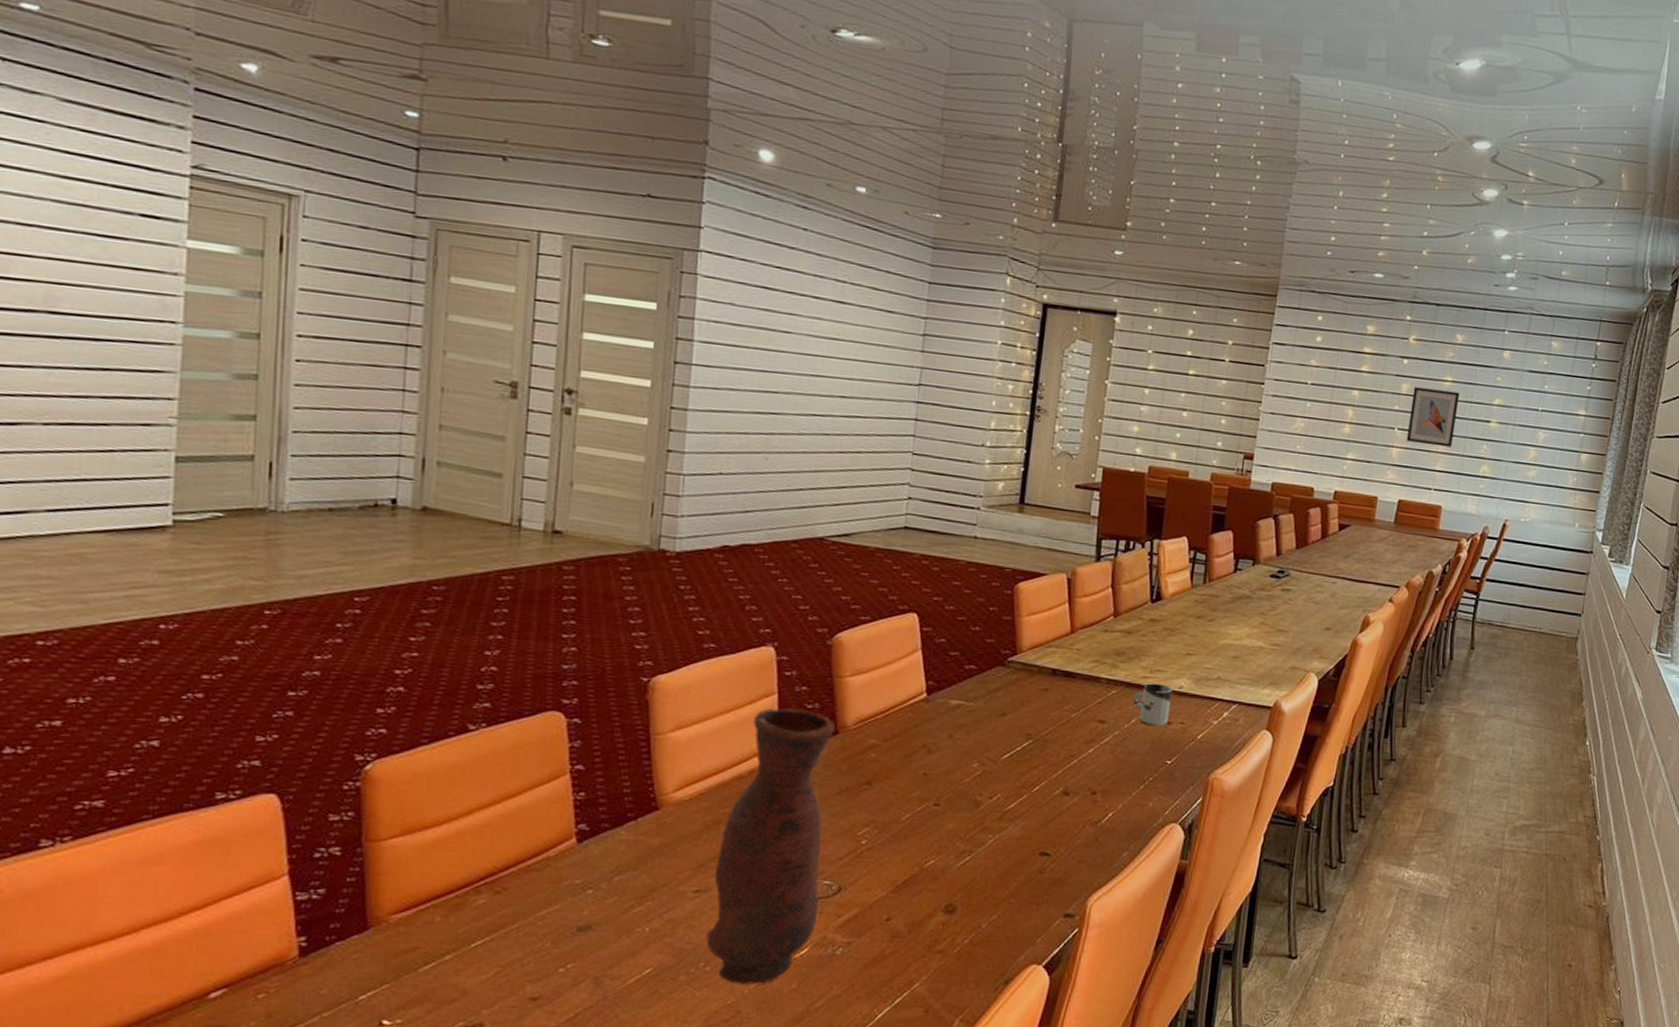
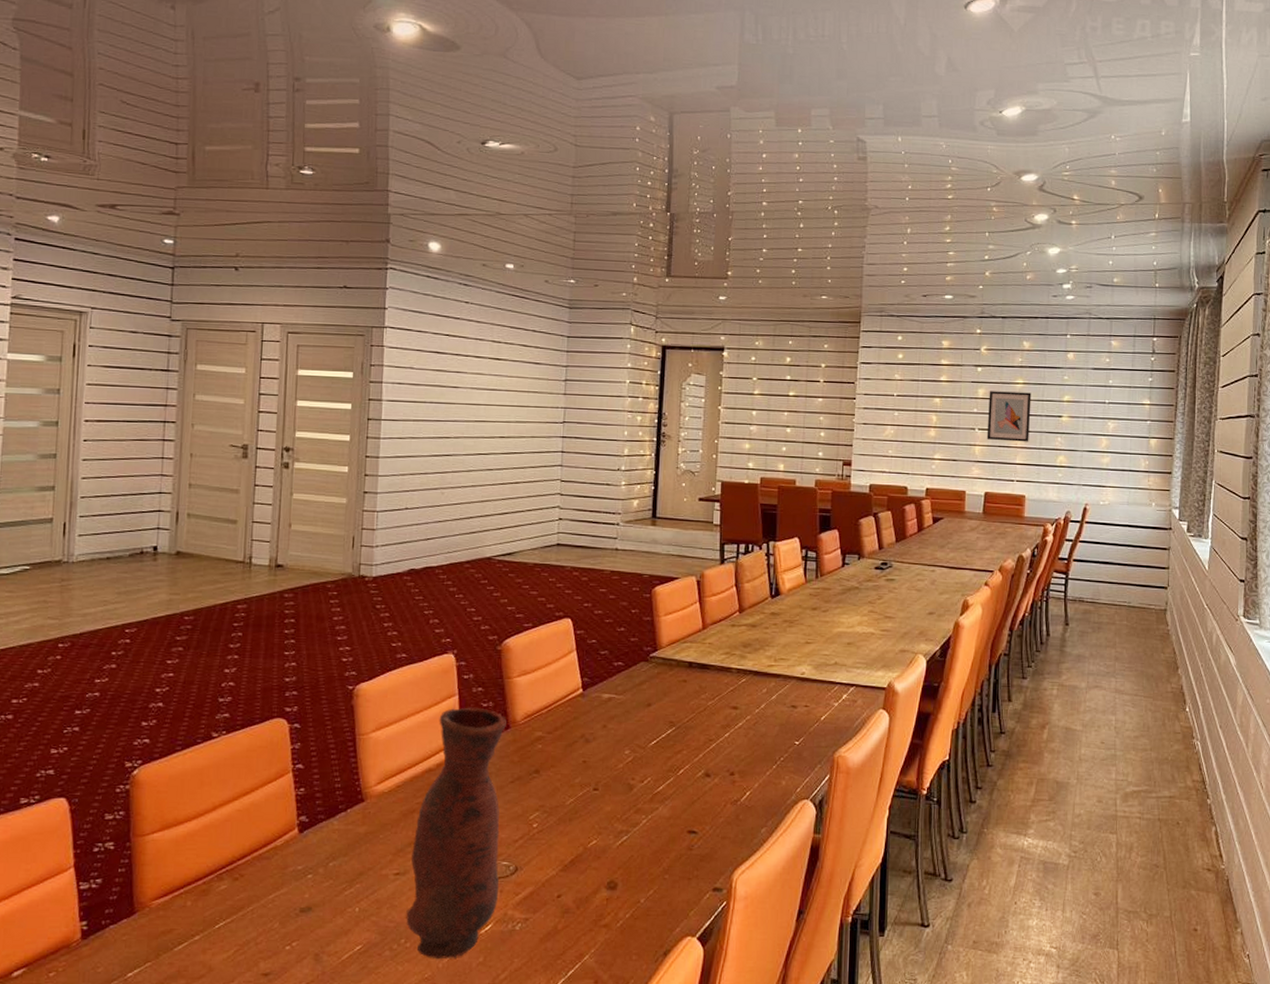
cup: present [1132,683,1173,727] -> none [760,671,796,710]

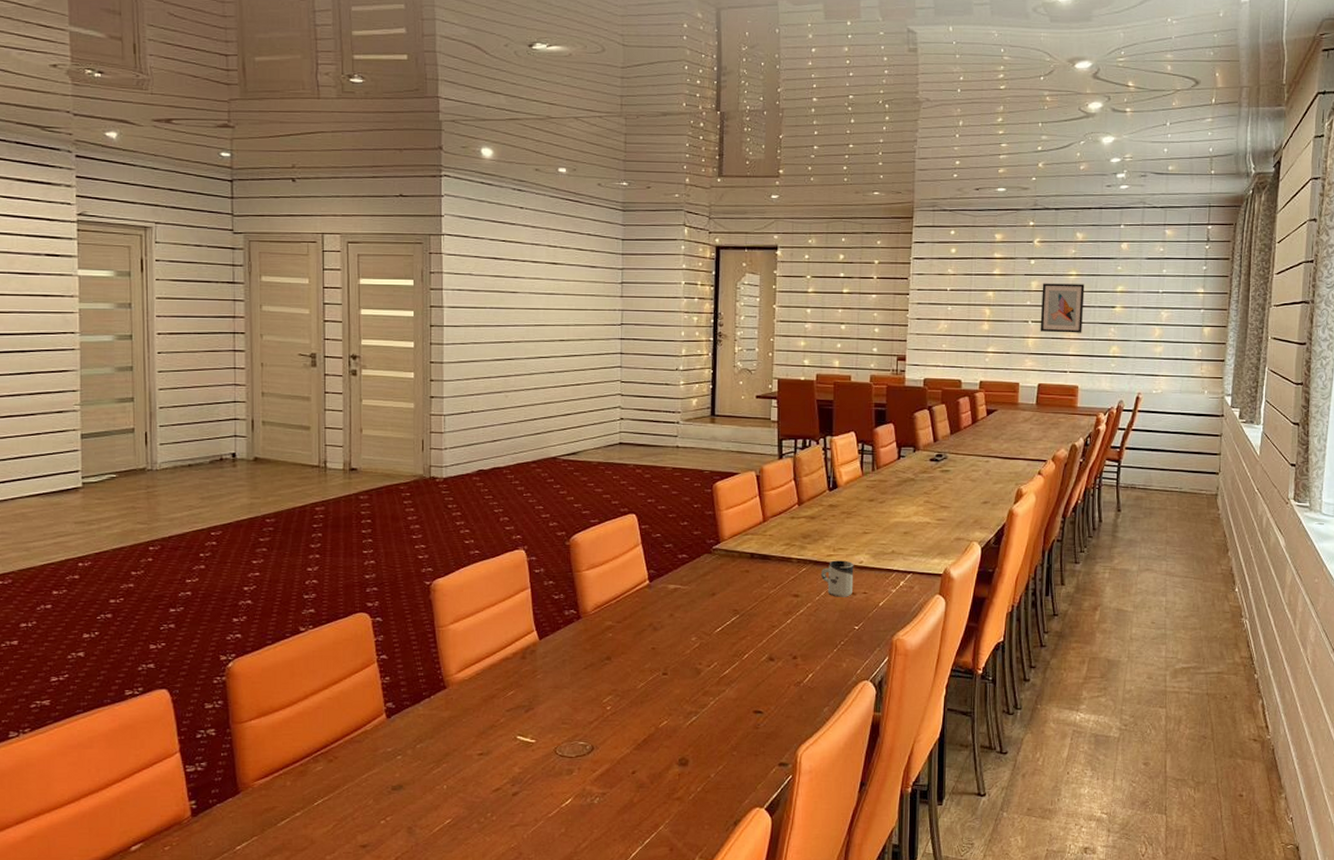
vase: present [406,707,508,960] -> none [491,599,579,831]
cup: none [760,671,796,710] -> present [820,560,854,597]

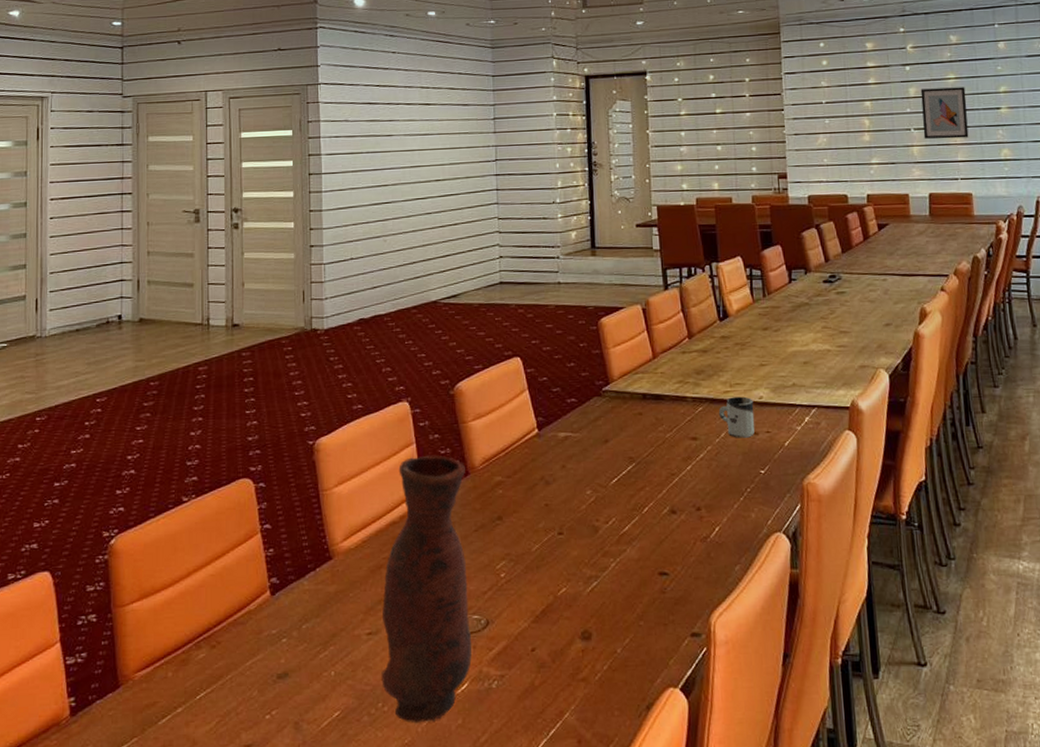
vase: none [491,599,579,831] -> present [381,455,472,724]

